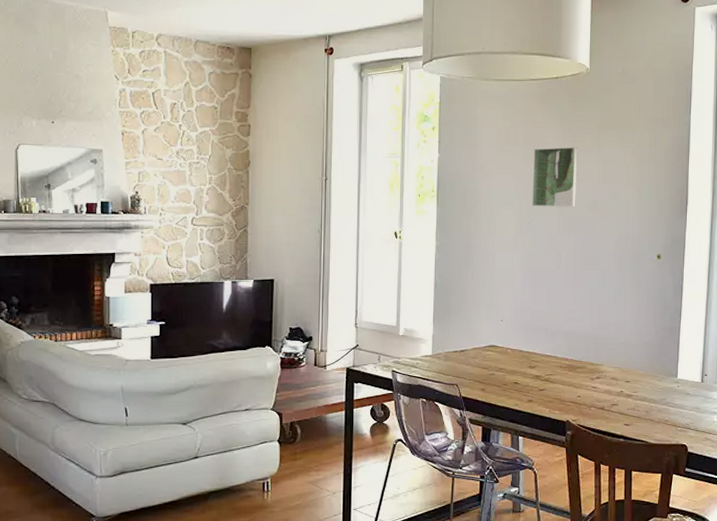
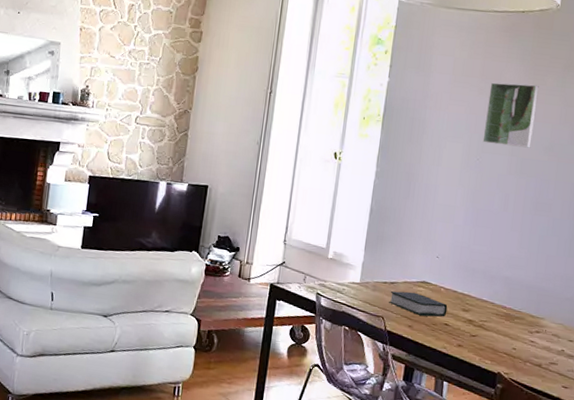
book: none [461,357,516,379] -> present [389,291,448,317]

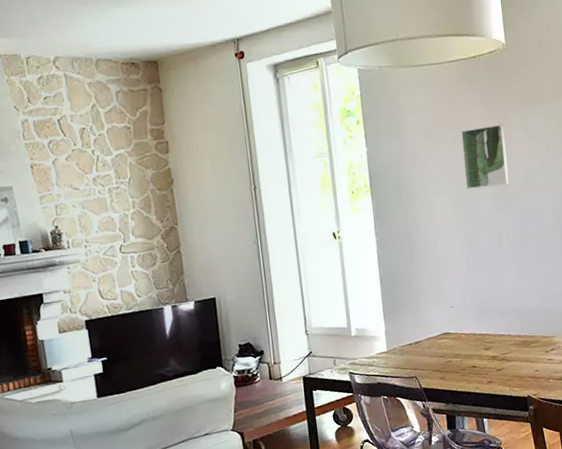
book: present [389,291,448,317] -> none [417,345,472,366]

